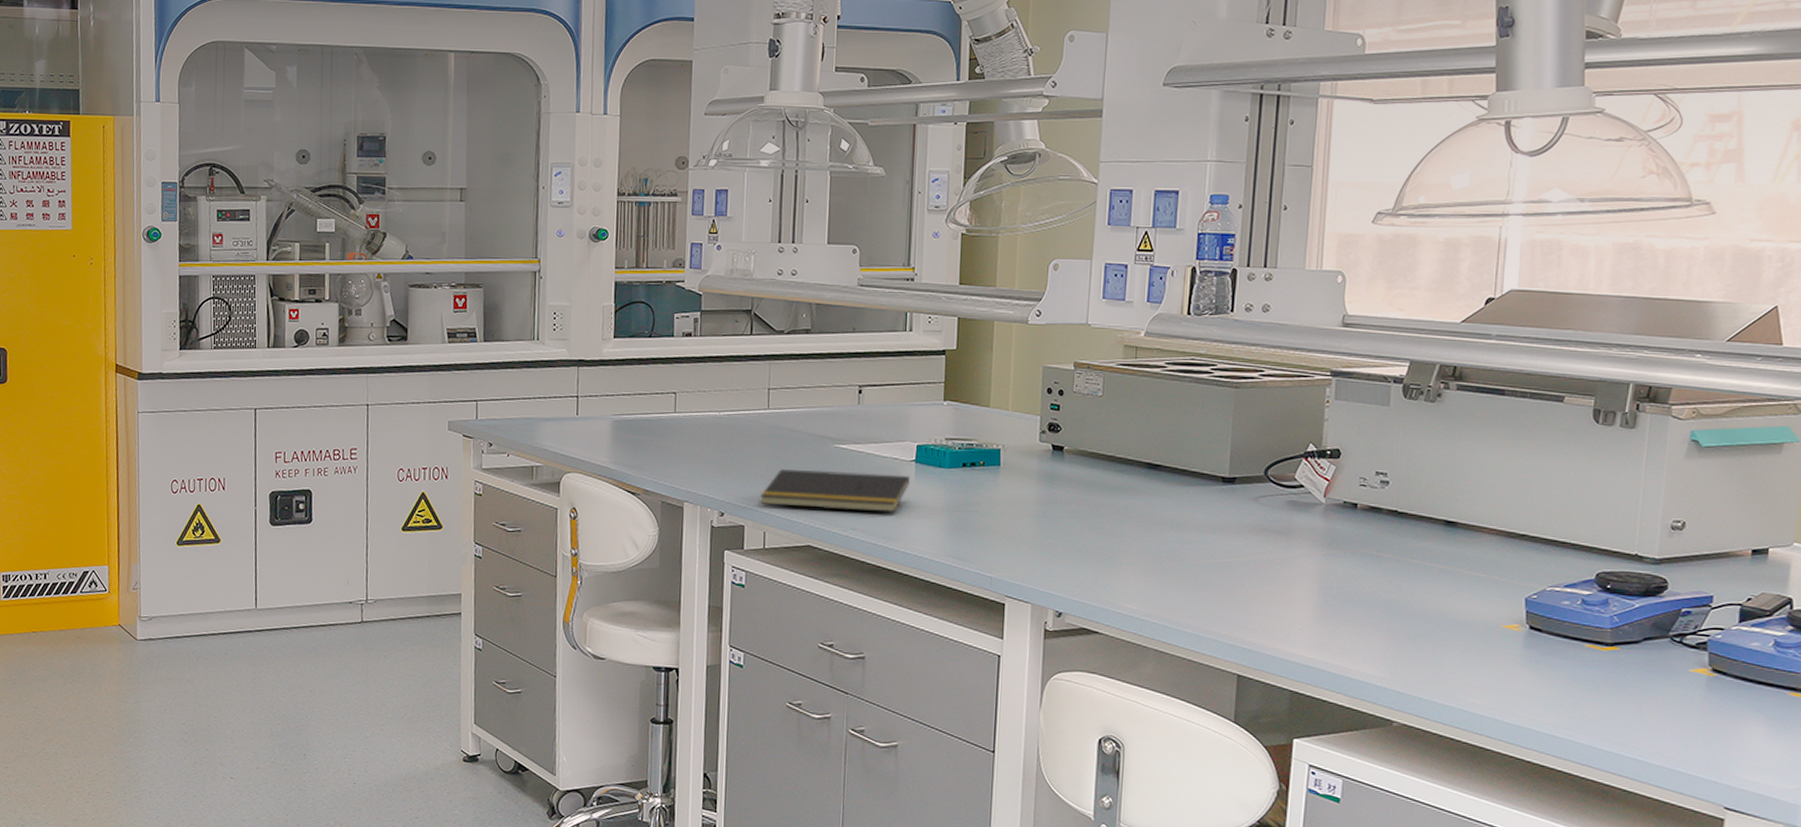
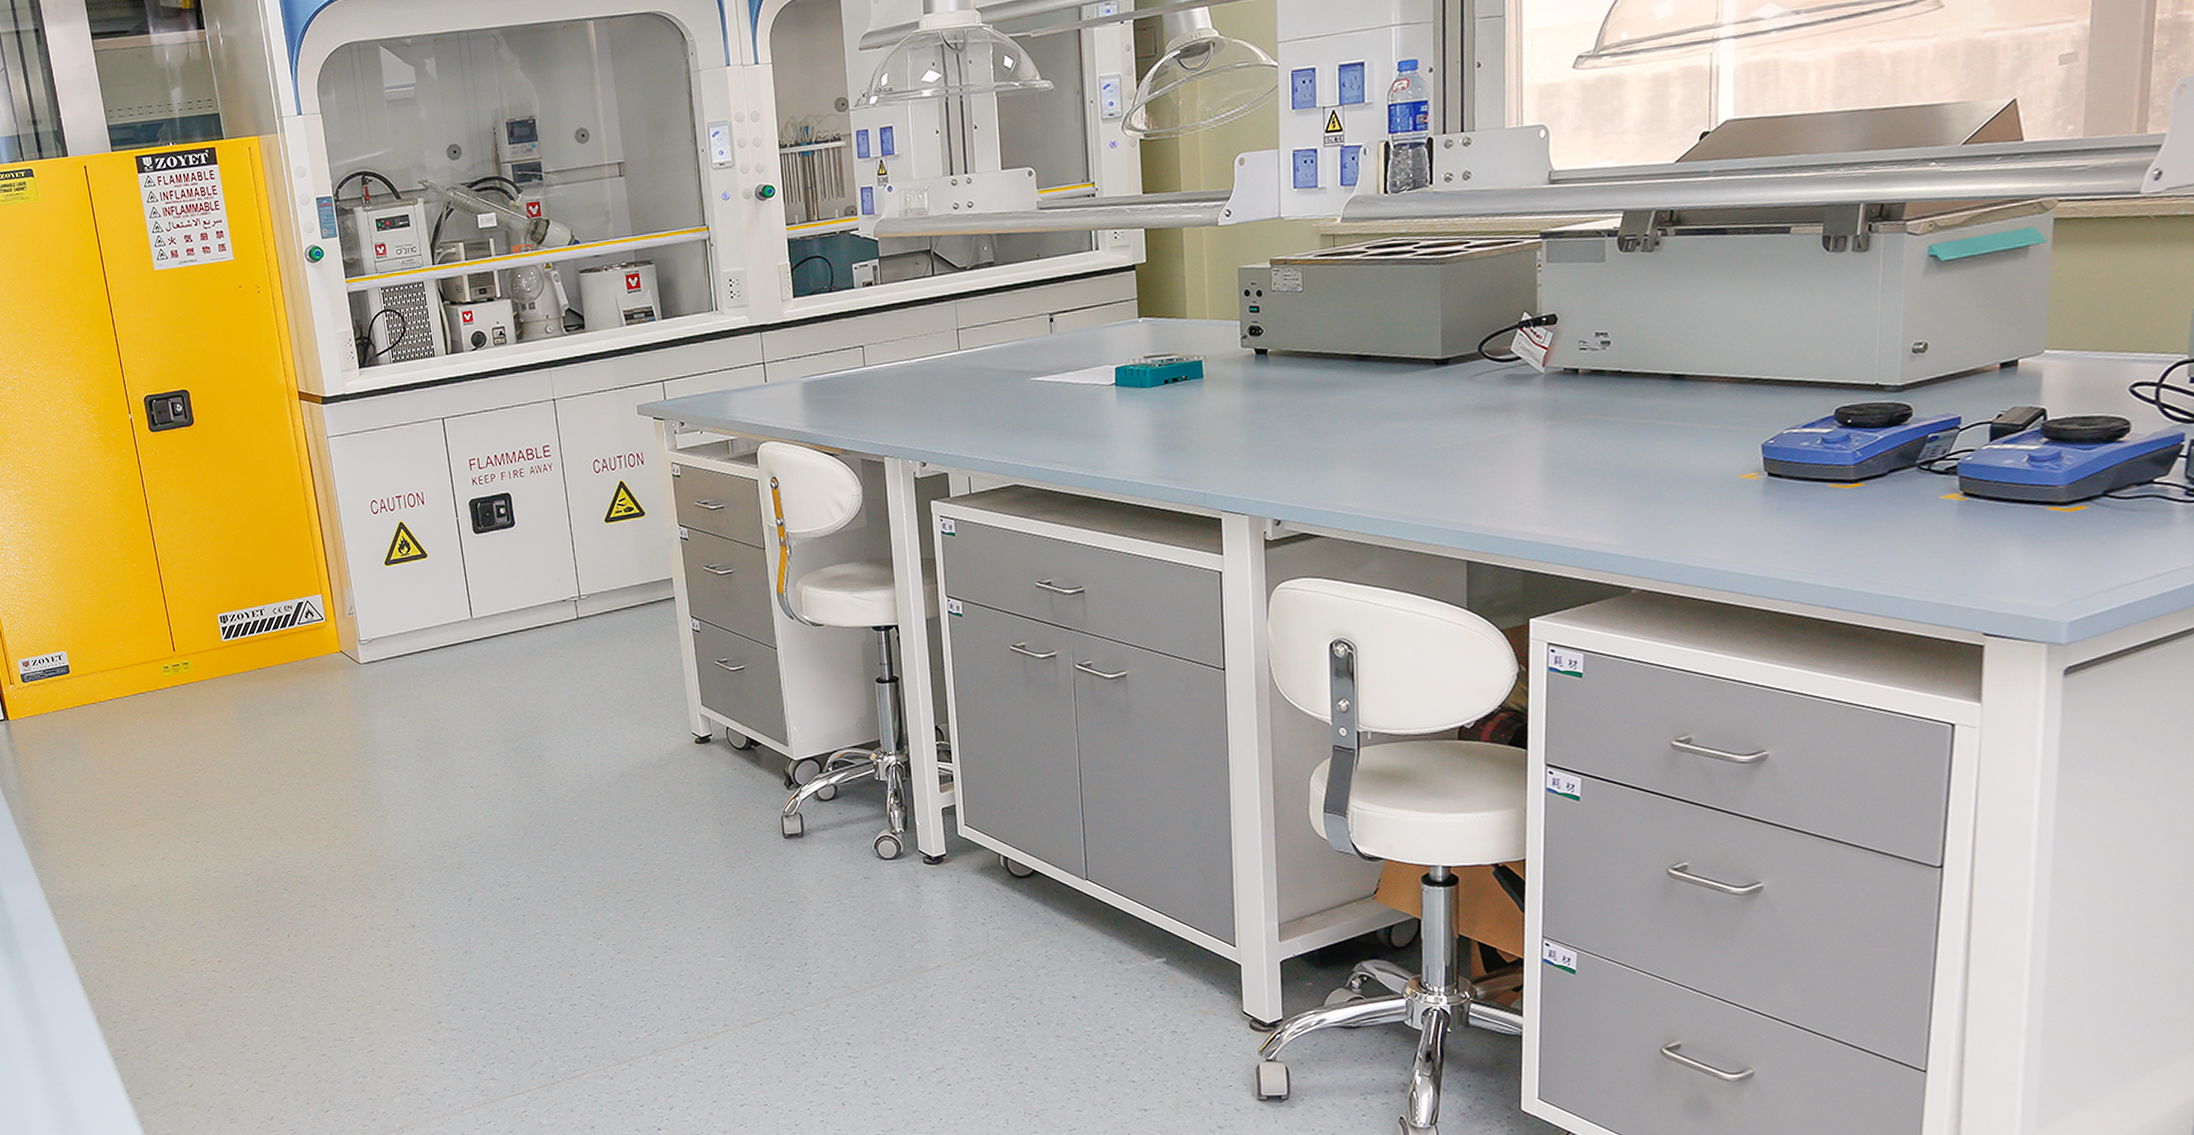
notepad: present [759,469,910,513] -> none [960,400,1112,450]

